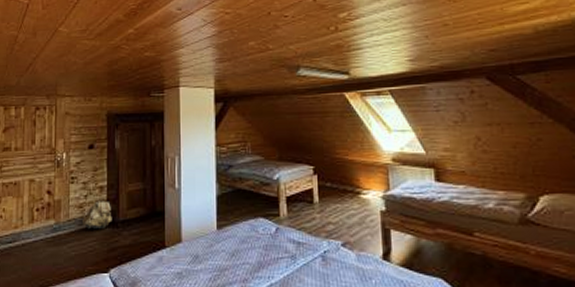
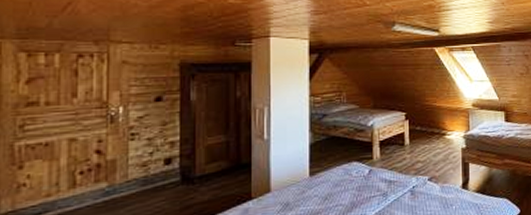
backpack: present [83,198,112,230] -> none [147,153,187,189]

